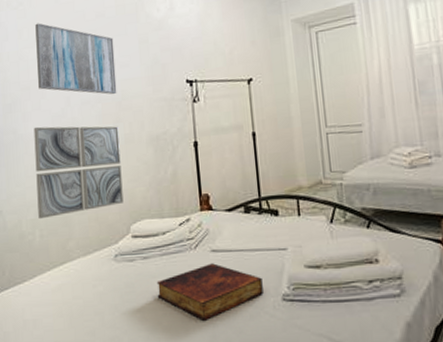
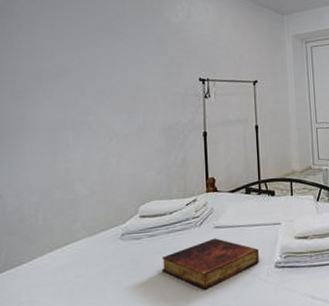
wall art: present [34,126,124,220] -> none [43,113,133,203]
wall art: present [35,23,117,95] -> none [52,17,133,88]

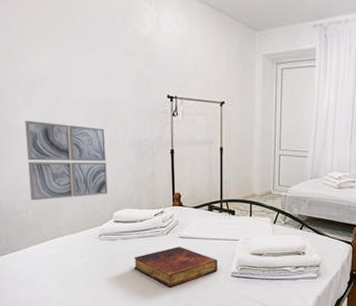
wall art: none [43,113,133,203] -> present [25,120,108,201]

